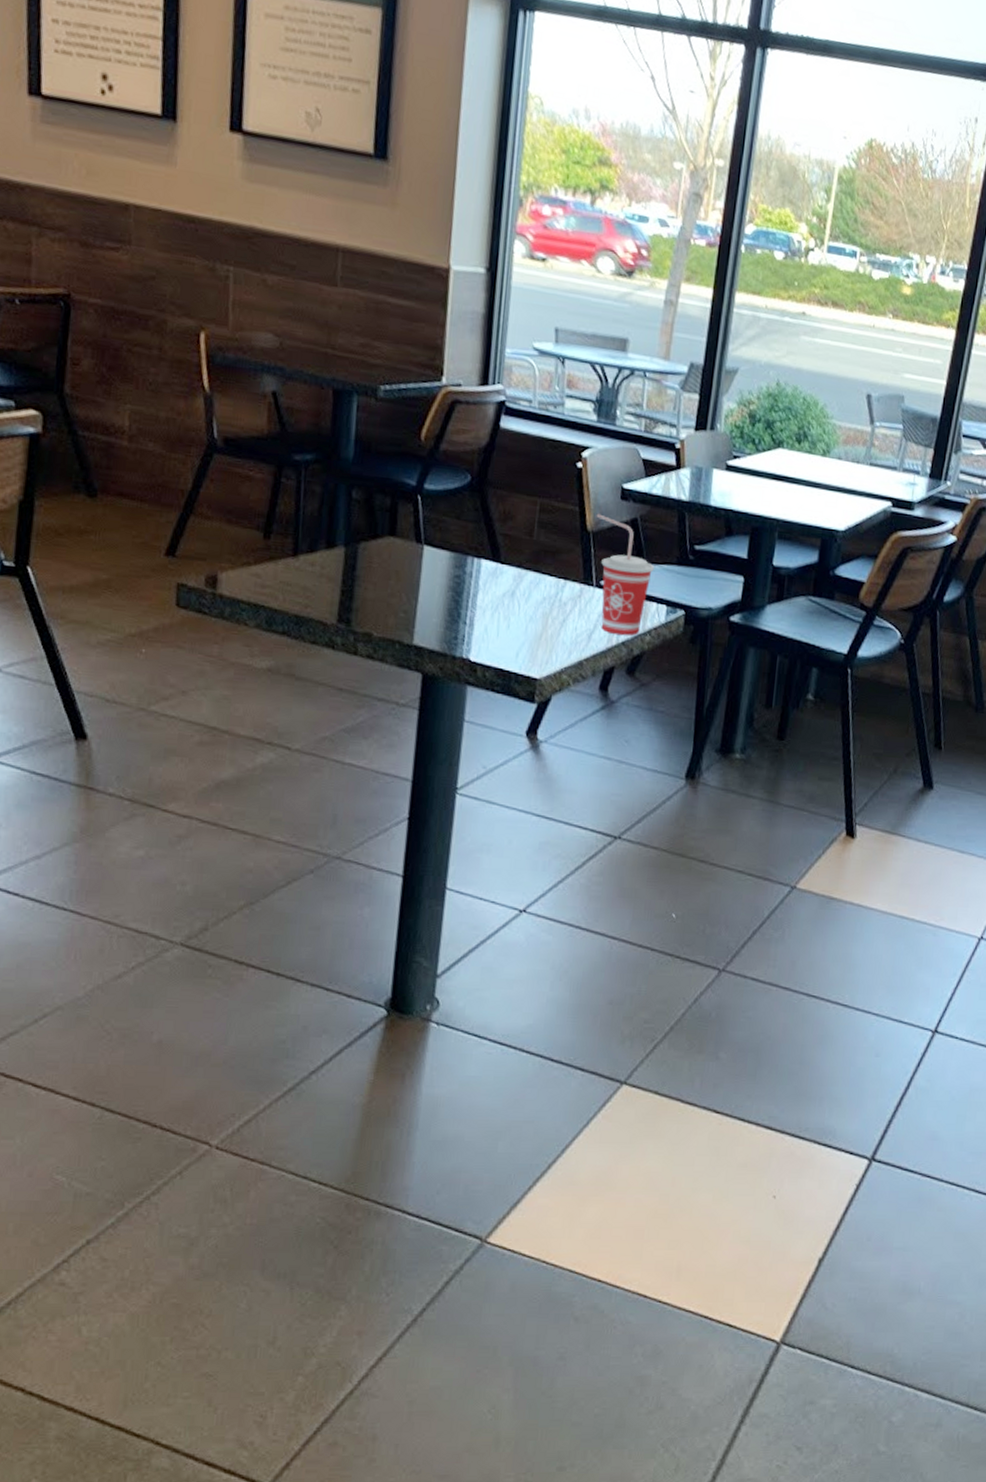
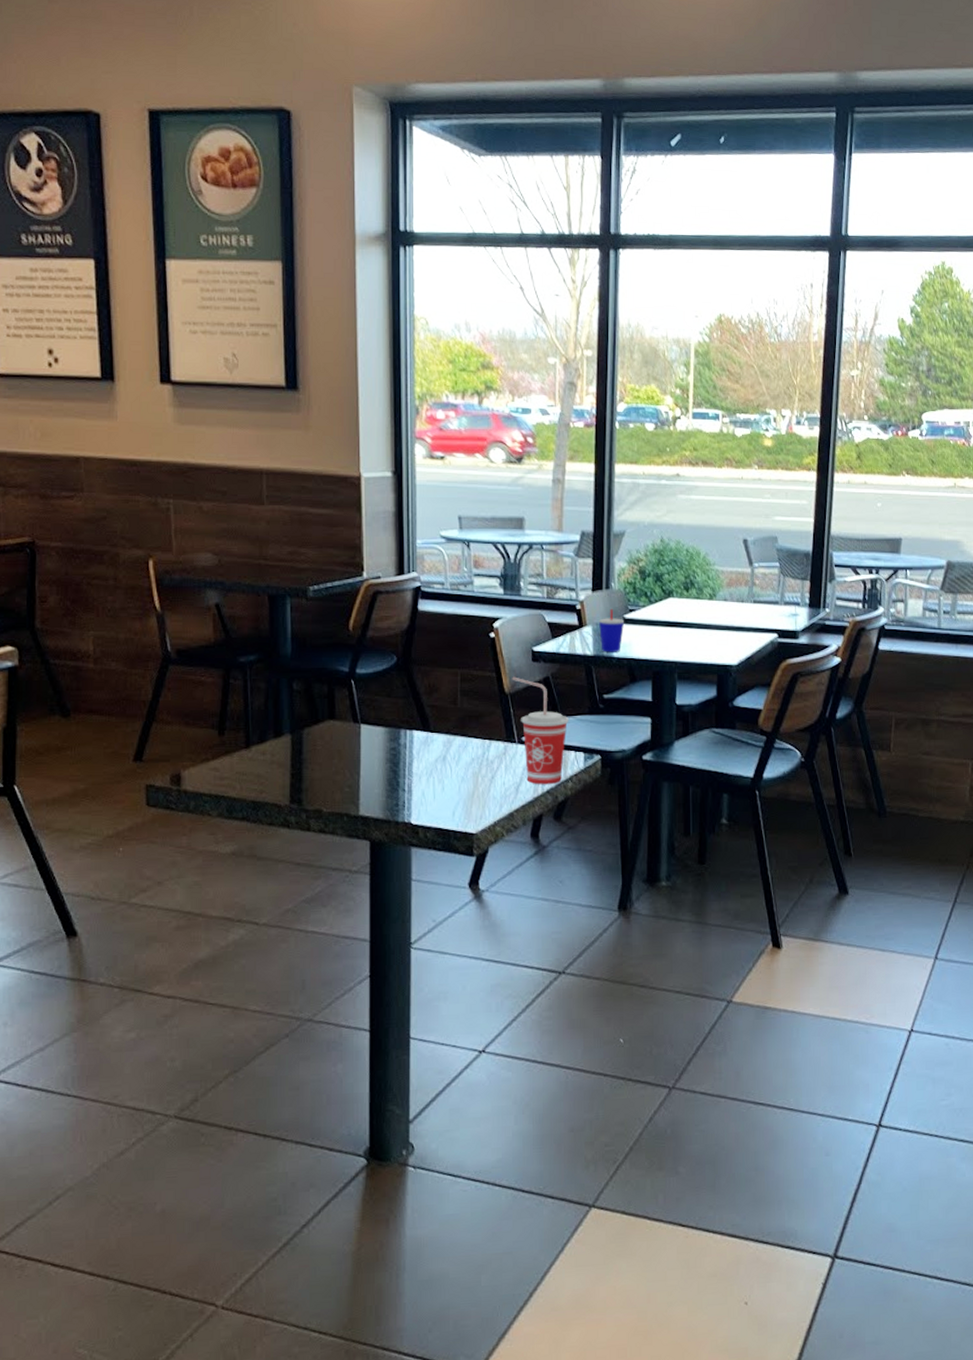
beverage cup: none [698,452,727,501] -> present [599,608,625,652]

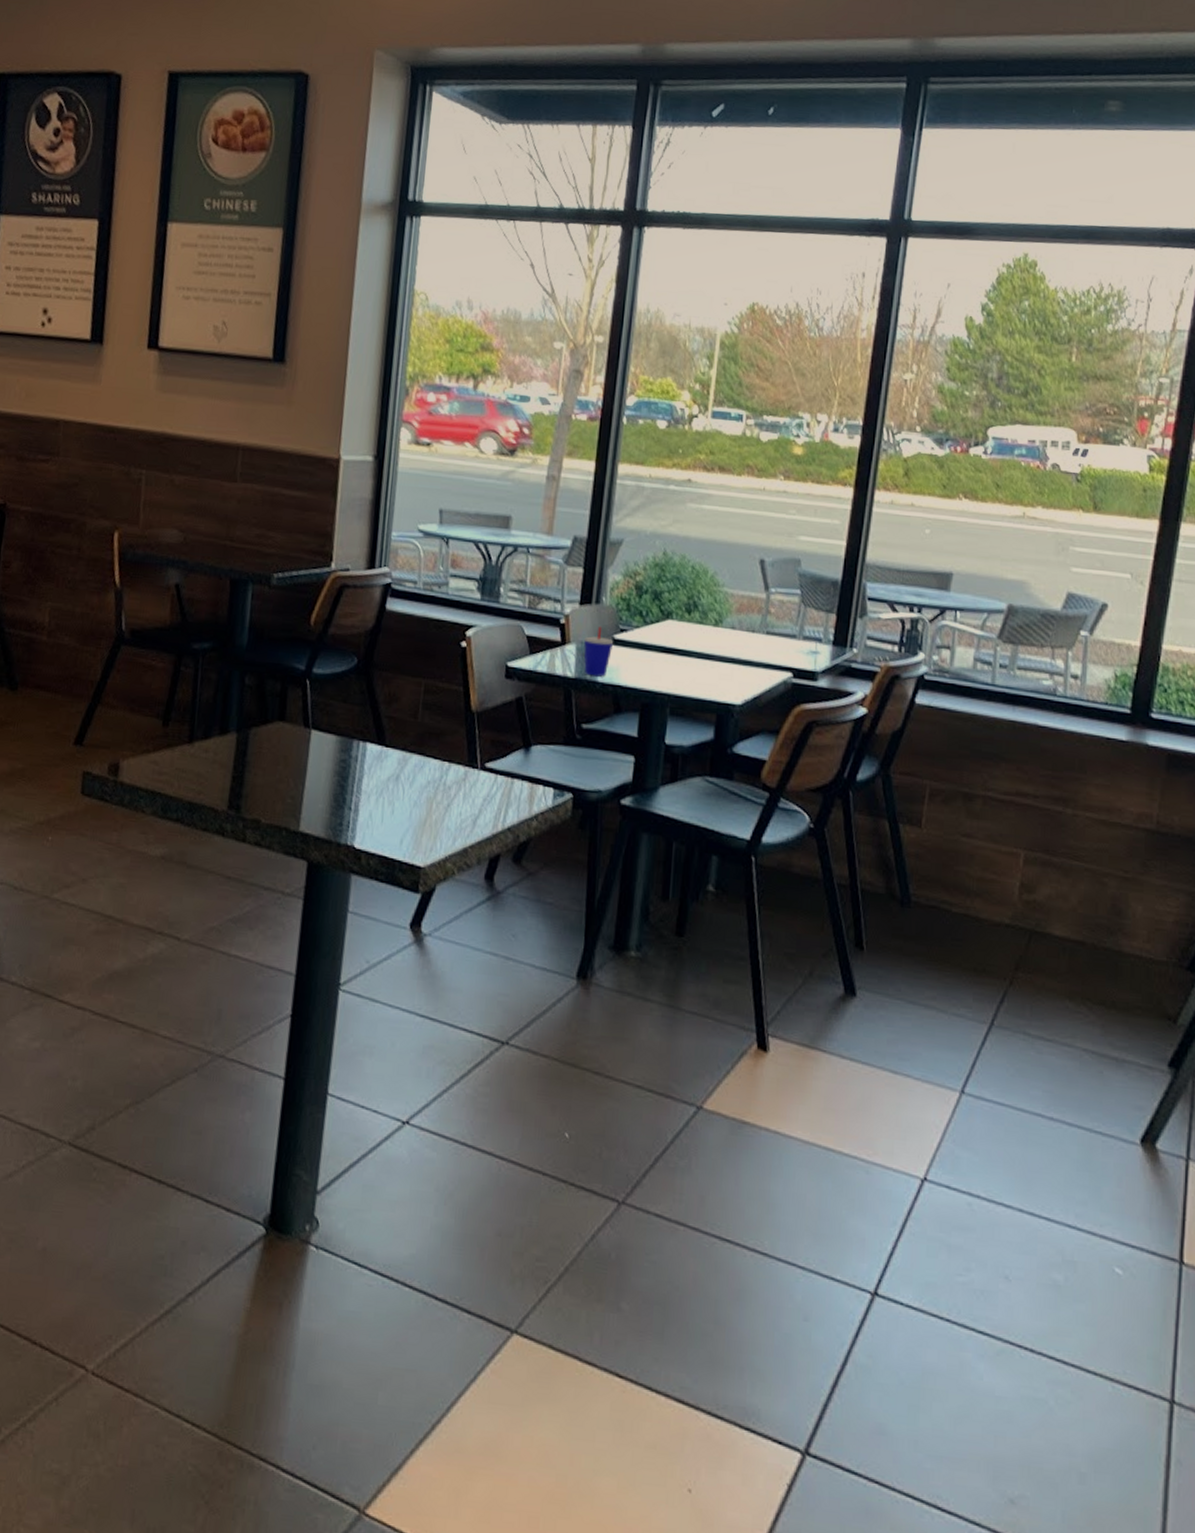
beverage cup: present [512,676,569,785] -> none [480,693,540,822]

